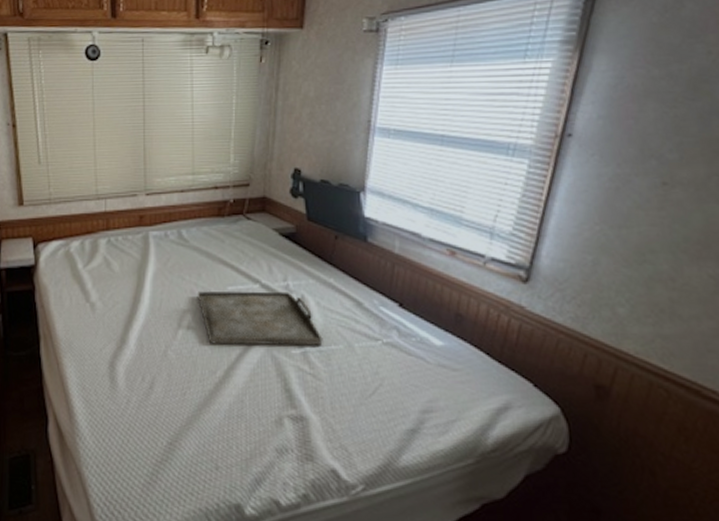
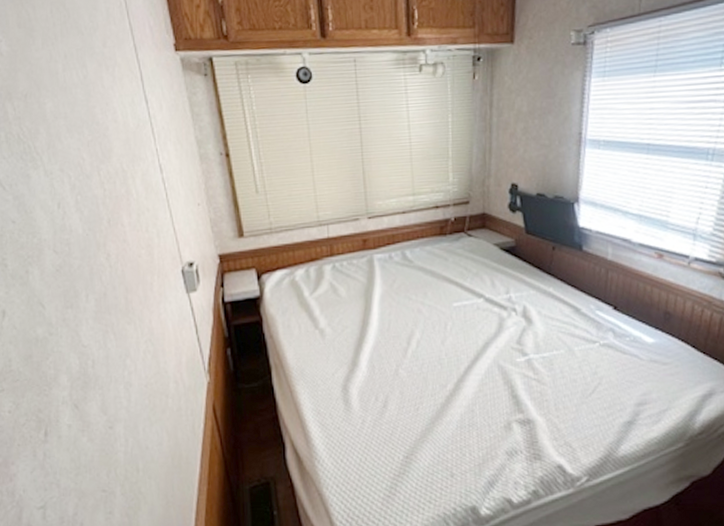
serving tray: present [197,290,323,346] -> none [424,303,545,360]

